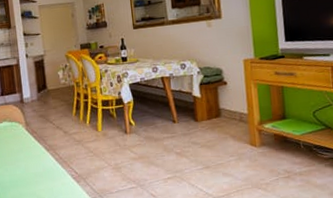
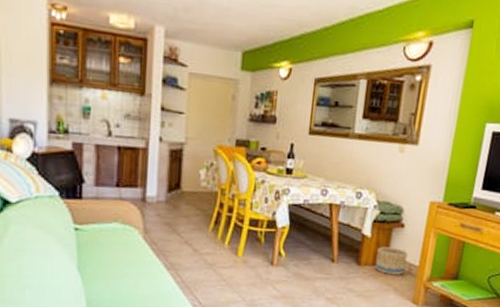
basket: none [209,102,237,125] -> present [375,246,408,275]

